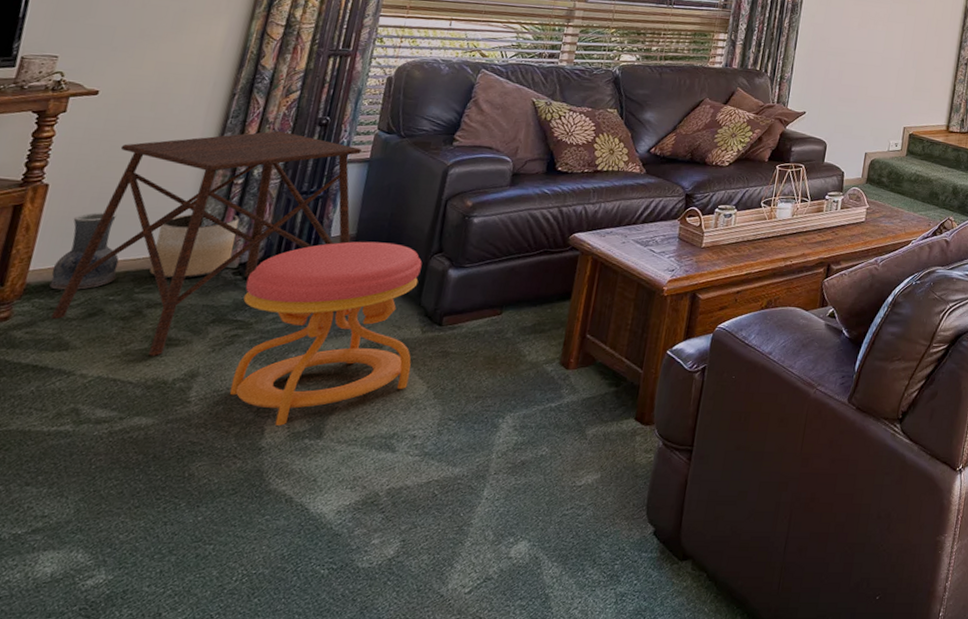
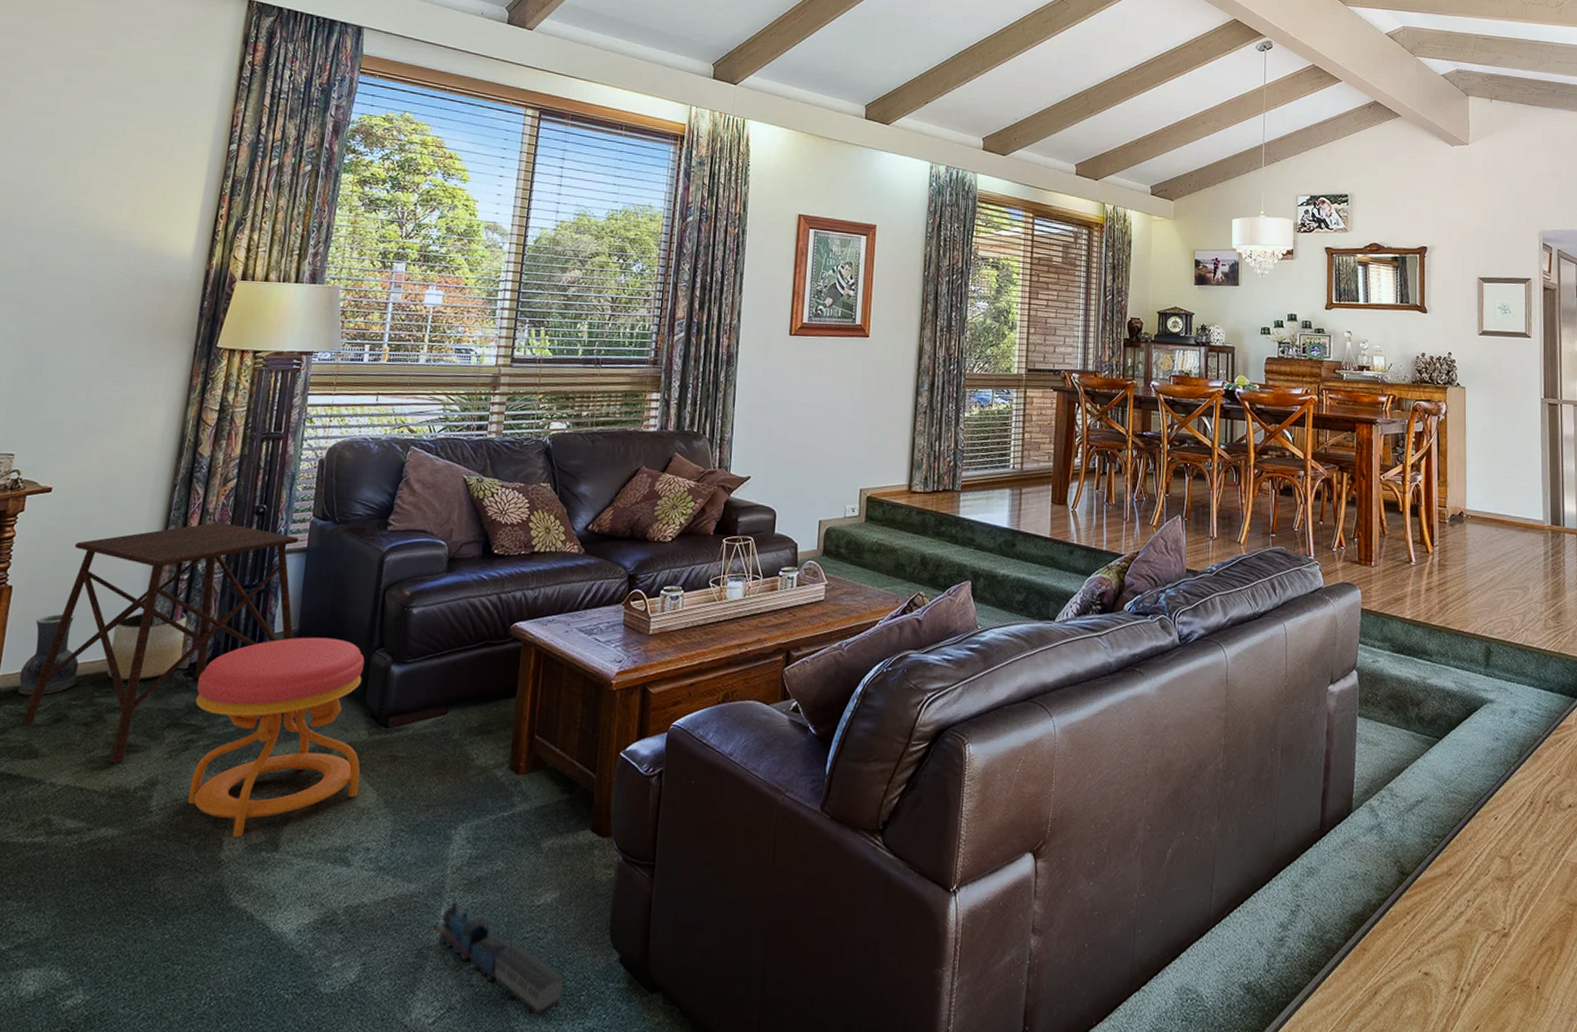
toy train: none [475,482,600,583] -> present [433,901,565,1016]

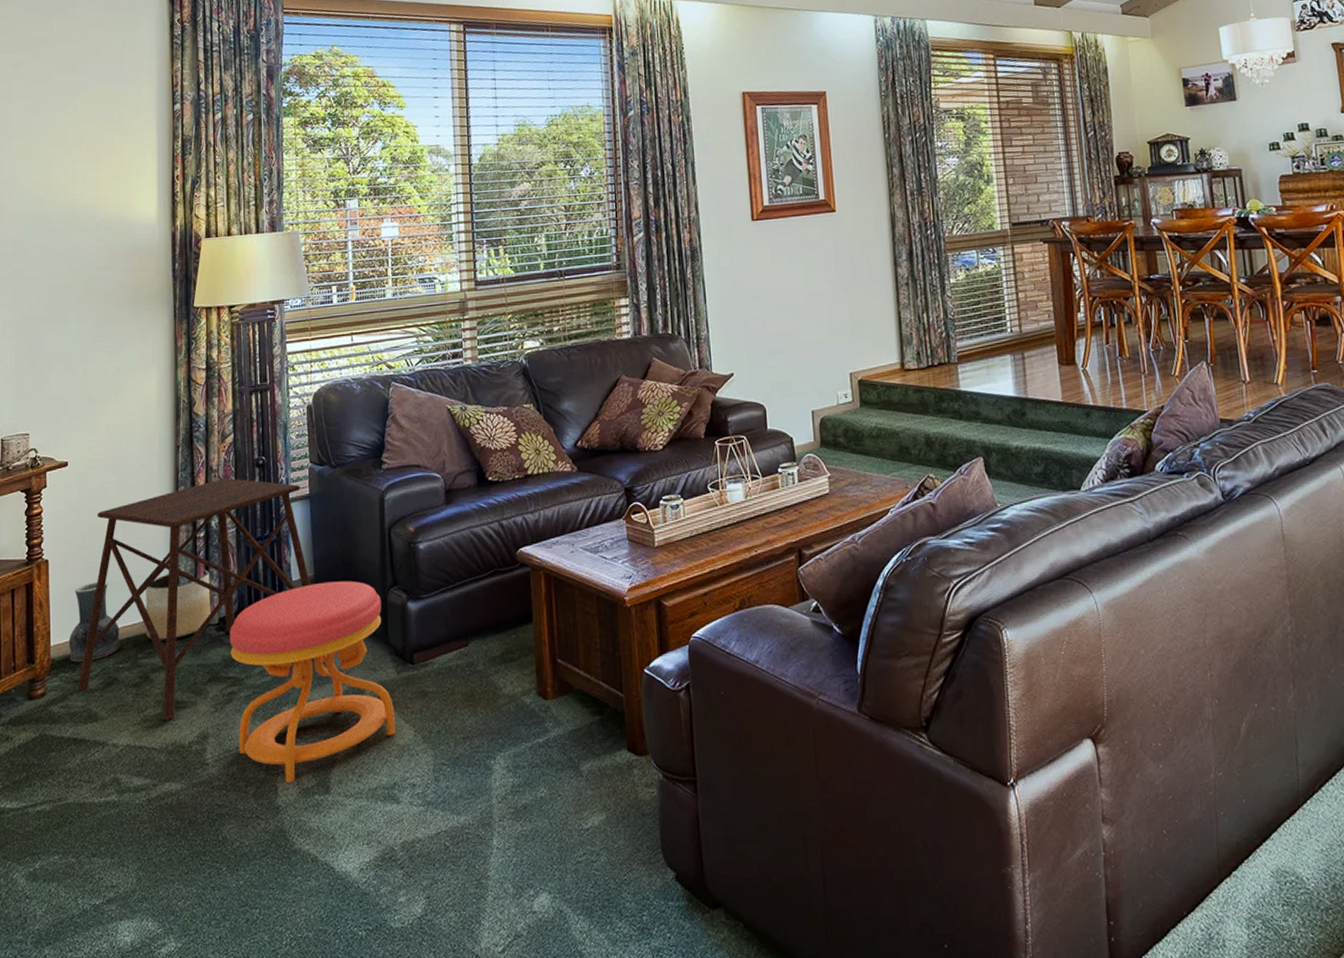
toy train: present [433,901,565,1016] -> none [488,829,624,938]

